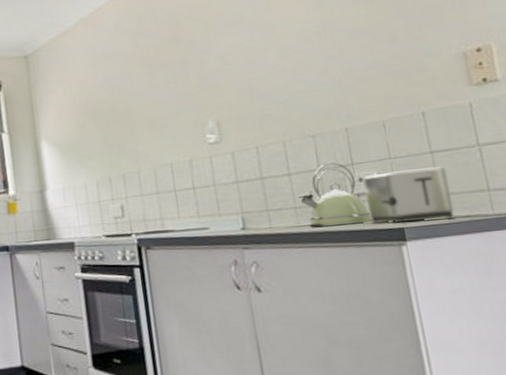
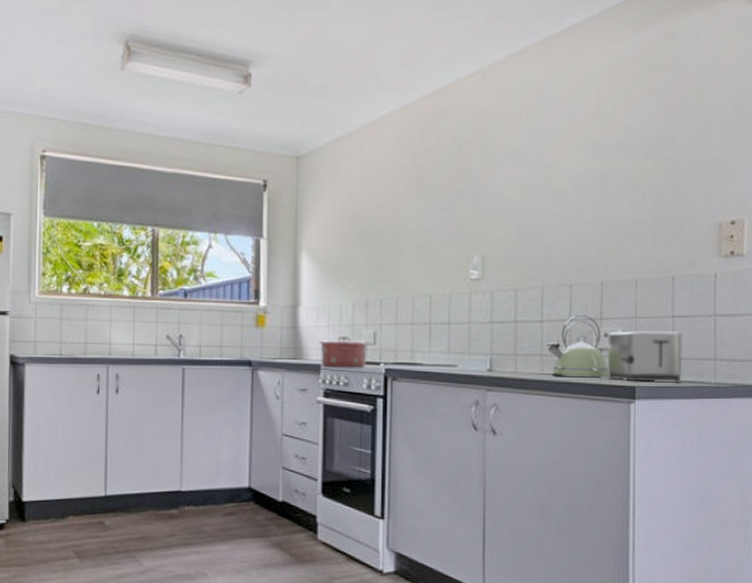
casserole: none [69,212,118,245] -> present [319,335,370,369]

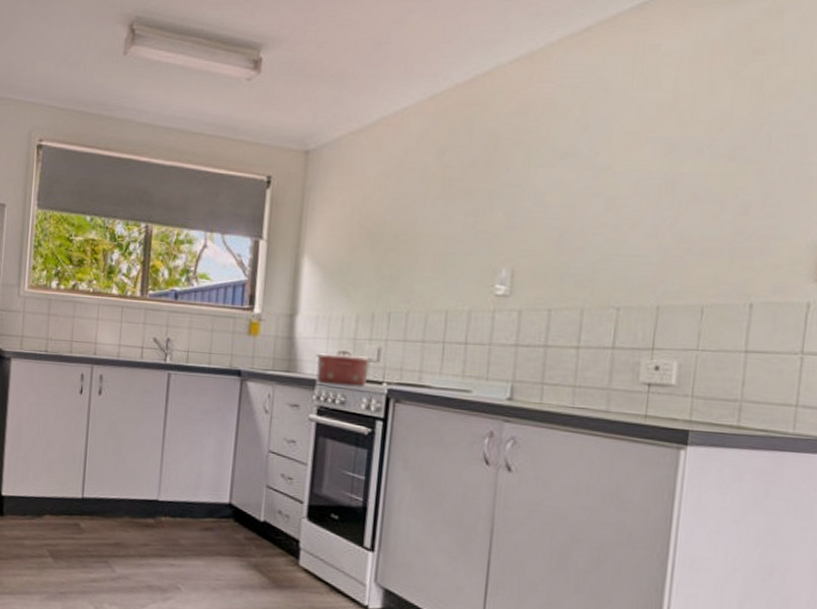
kettle: present [546,315,609,378] -> none [581,343,657,418]
toaster: present [607,331,683,383] -> none [655,364,757,430]

